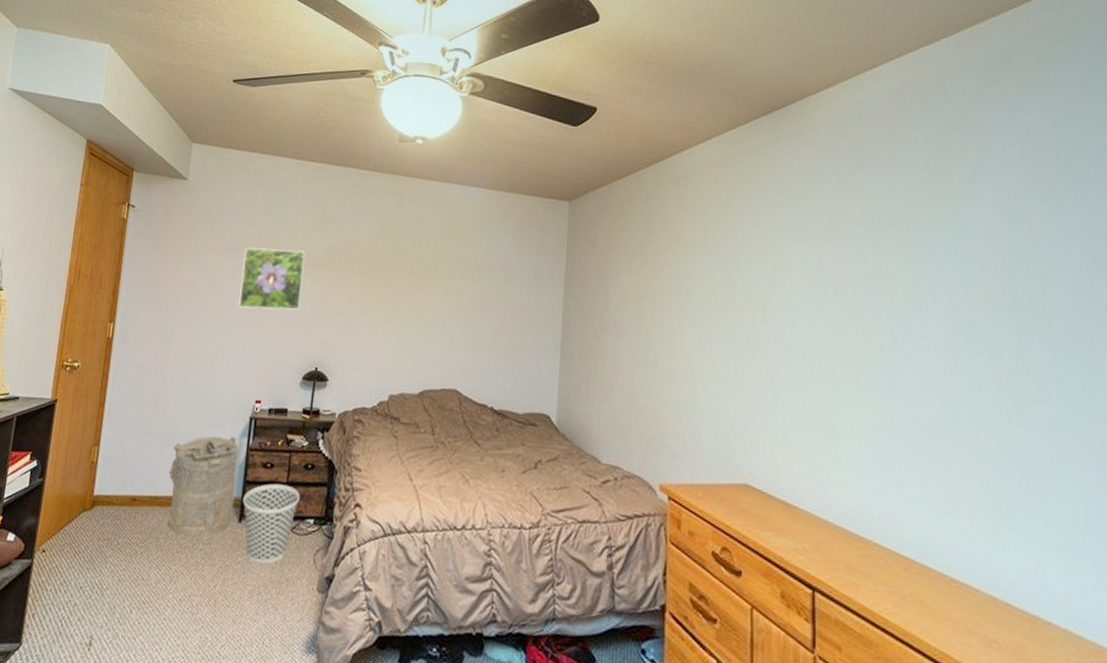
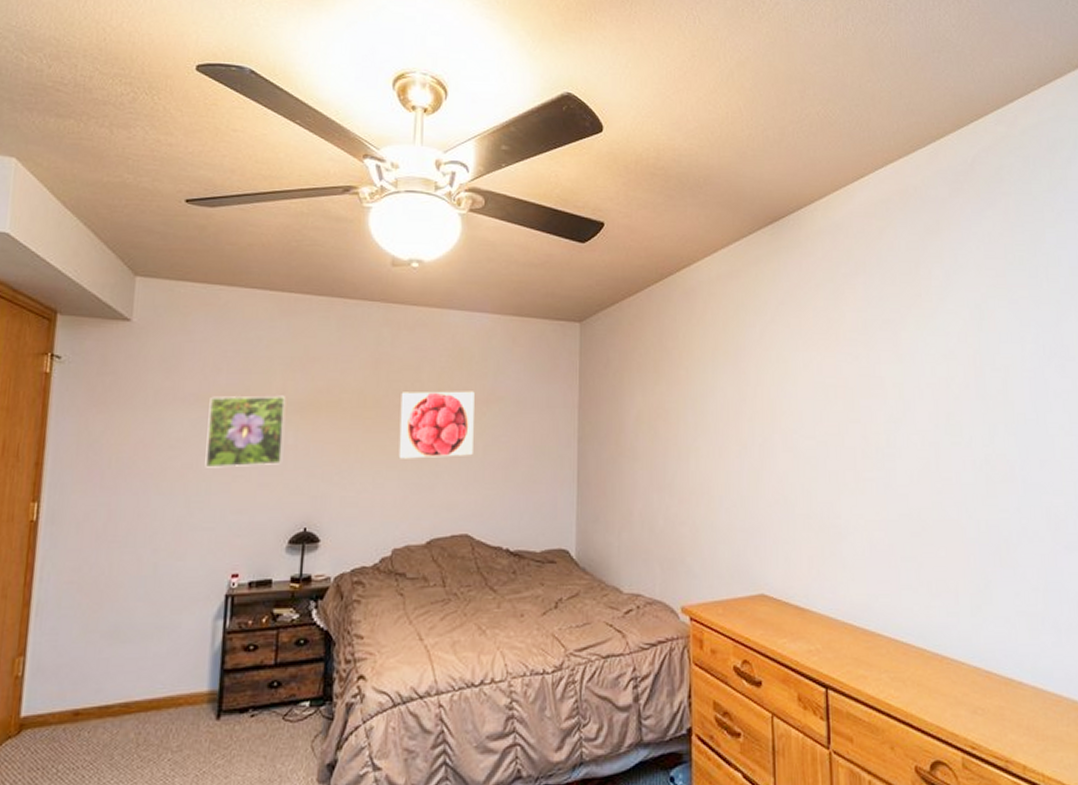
laundry hamper: present [168,436,239,536] -> none [122,620,213,746]
wastebasket: present [242,483,300,564] -> none [220,666,292,763]
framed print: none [398,255,468,318] -> present [398,391,475,459]

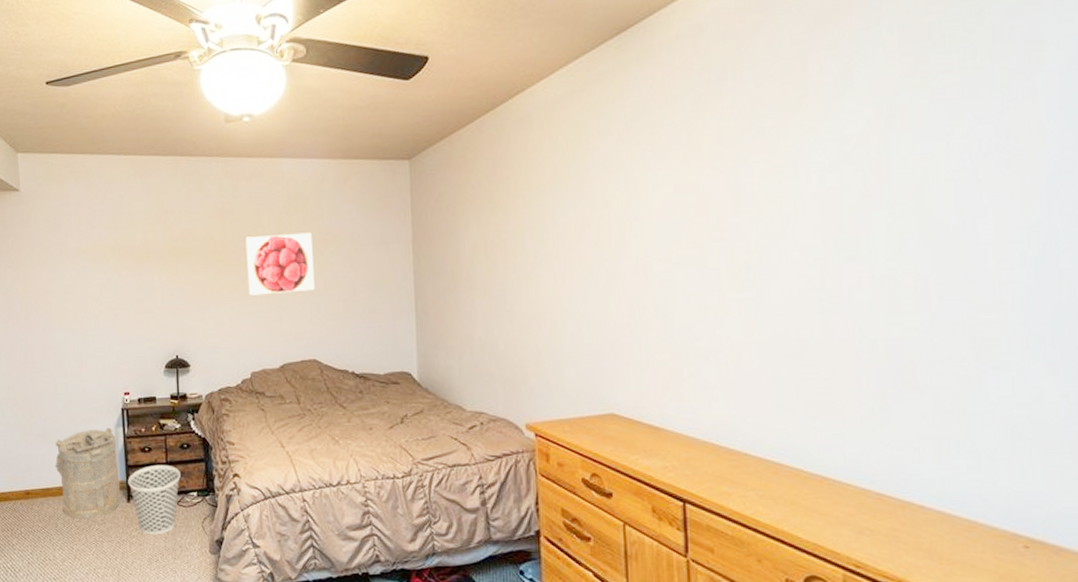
laundry hamper: none [122,620,213,746] -> present [55,427,120,519]
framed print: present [205,395,285,468] -> none [88,245,151,308]
wastebasket: none [220,666,292,763] -> present [128,464,181,535]

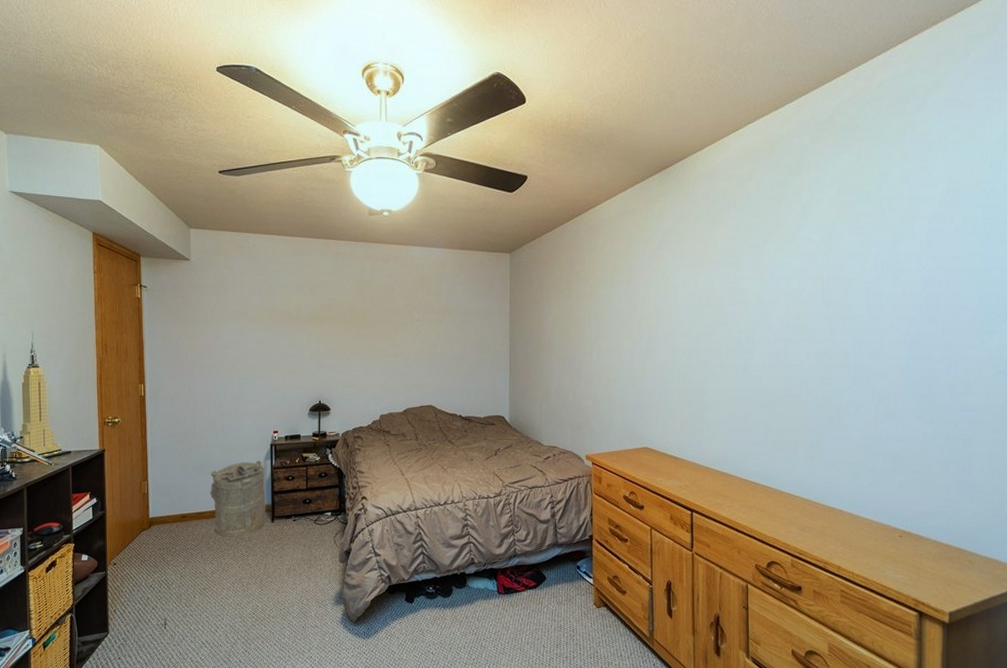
wastebasket: present [128,464,181,535] -> none [273,490,318,549]
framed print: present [245,232,315,296] -> none [380,305,434,354]

